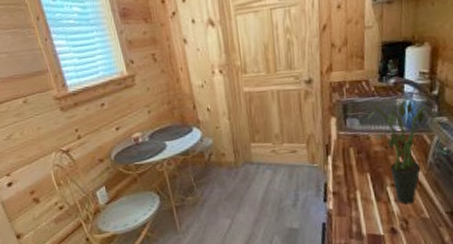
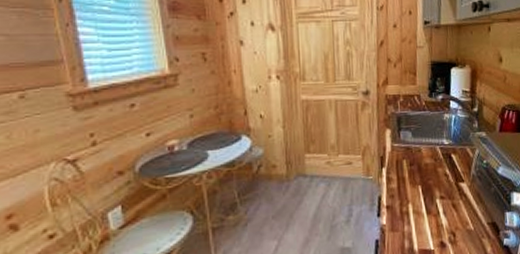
potted plant: present [366,96,426,204] -> none [418,112,469,217]

